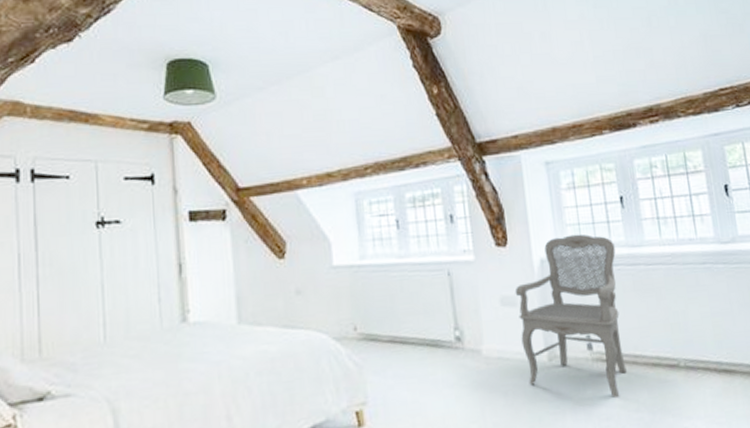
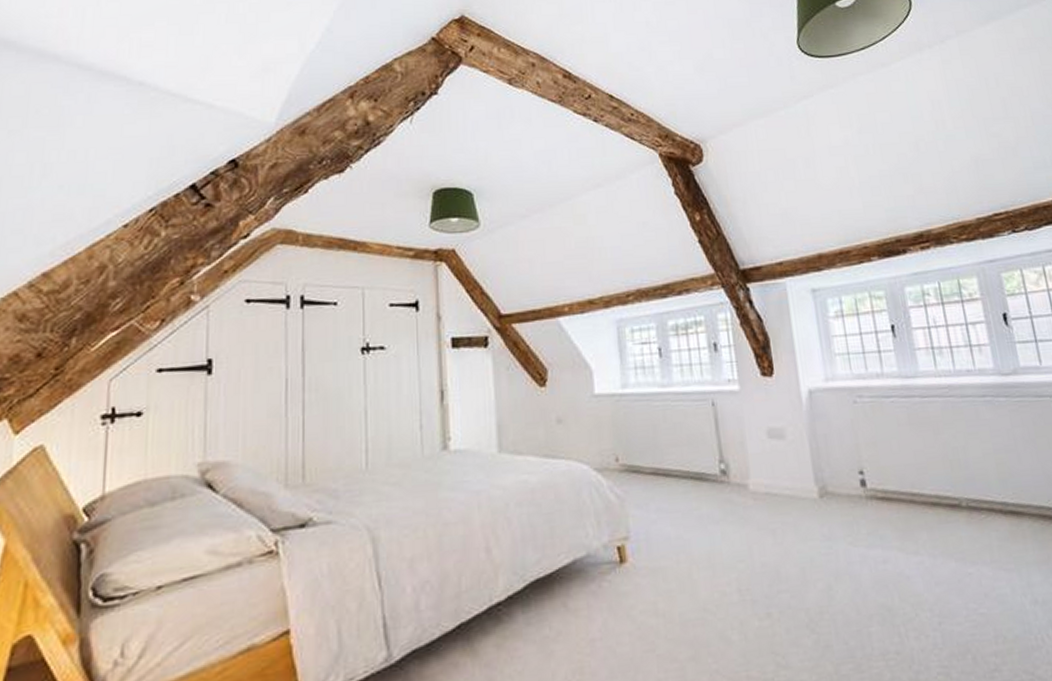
chair: present [514,234,628,399] -> none [782,364,905,540]

